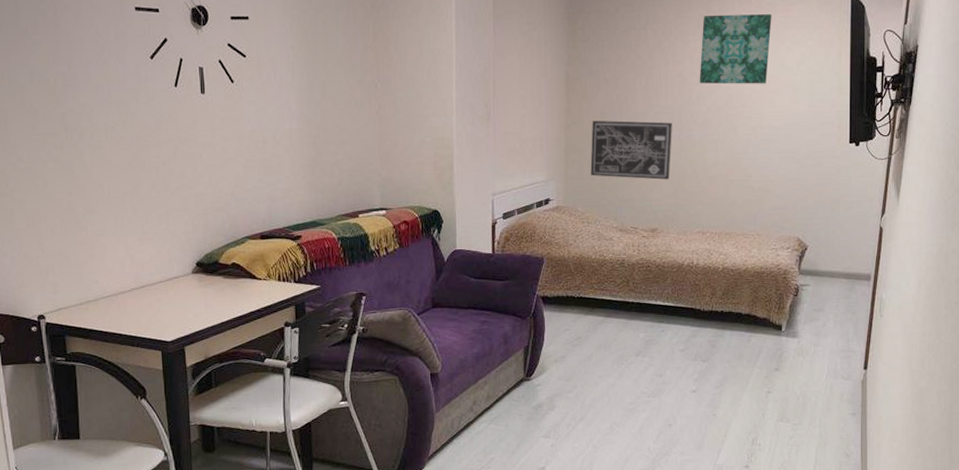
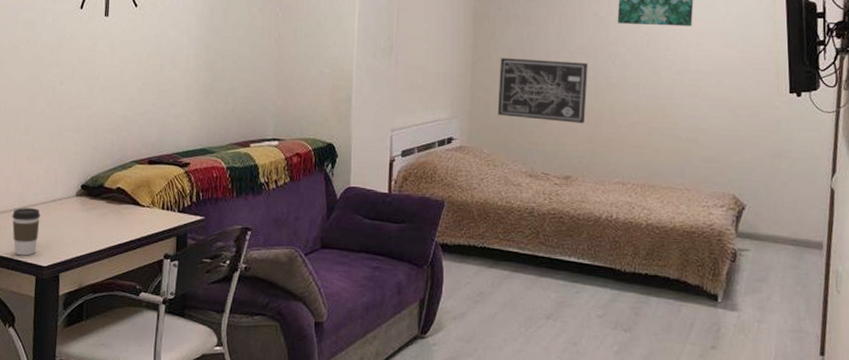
coffee cup: none [130,287,160,333] -> present [12,208,41,256]

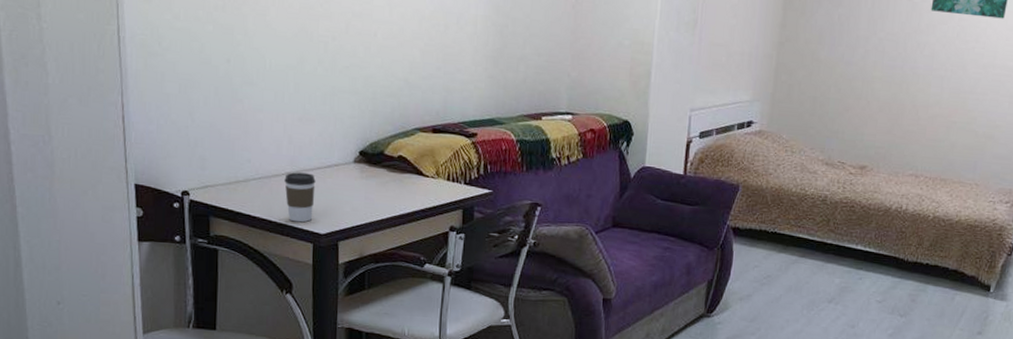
wall art: present [497,58,588,124] -> none [800,40,896,114]

